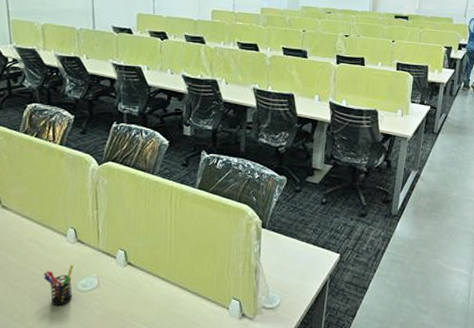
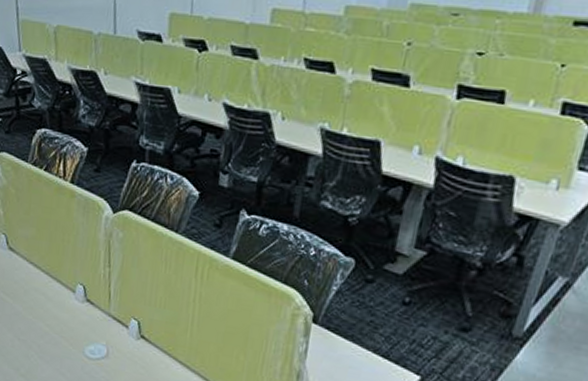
pen holder: present [43,265,74,307] -> none [49,326,82,370]

